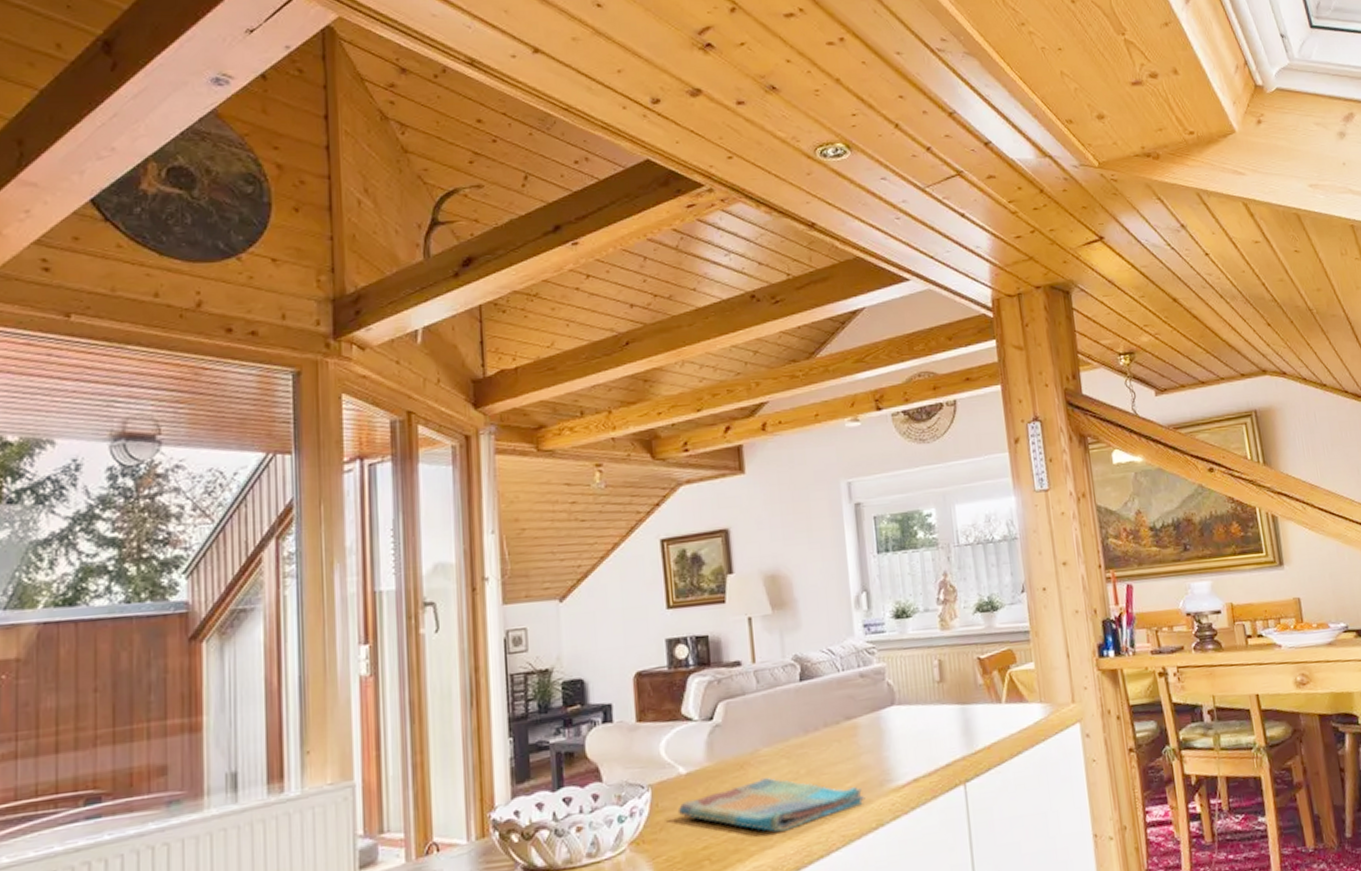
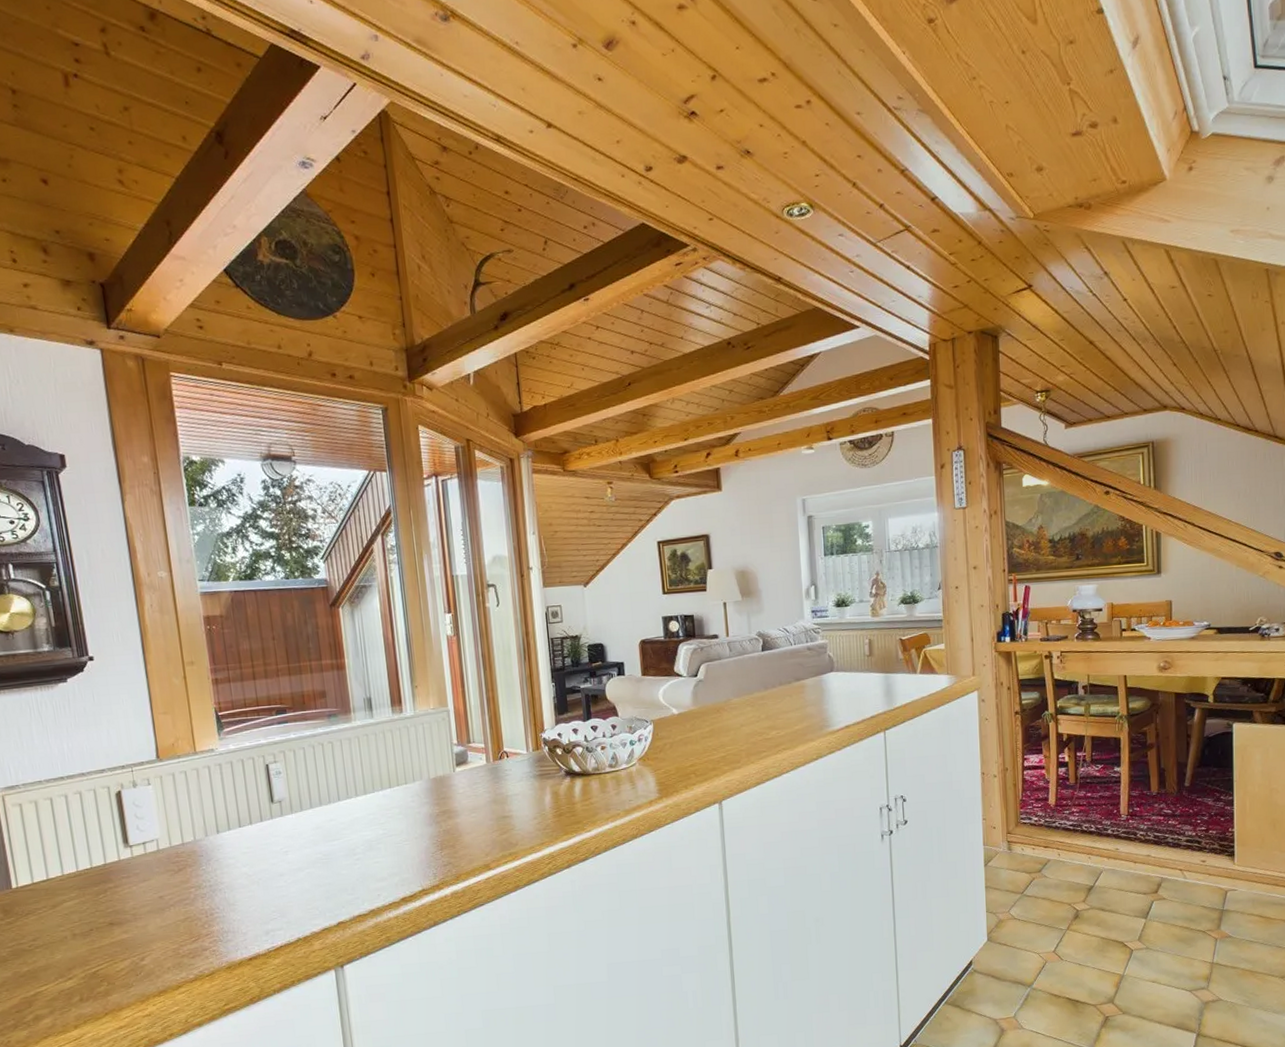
dish towel: present [677,777,866,833] -> none [672,719,809,759]

